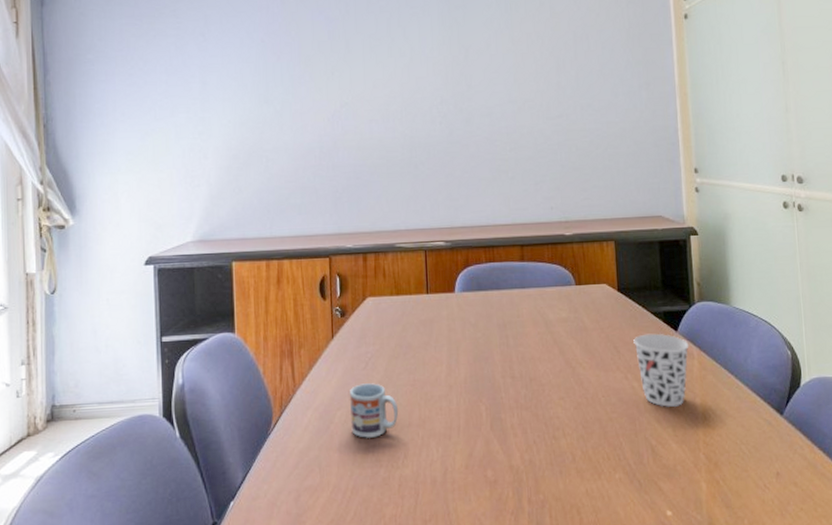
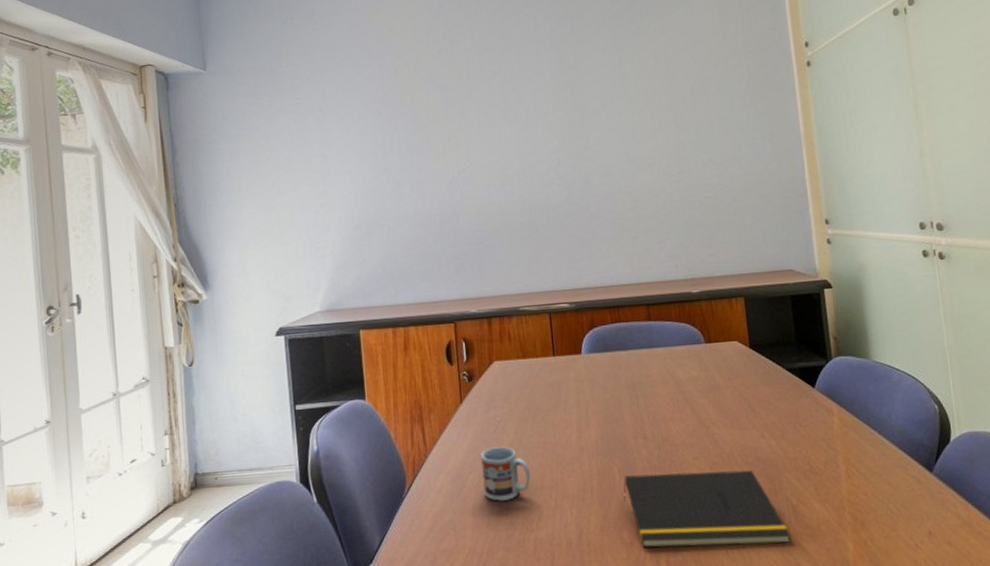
notepad: none [488,410,648,487] -> present [623,470,791,549]
cup: present [633,333,689,407] -> none [769,390,828,466]

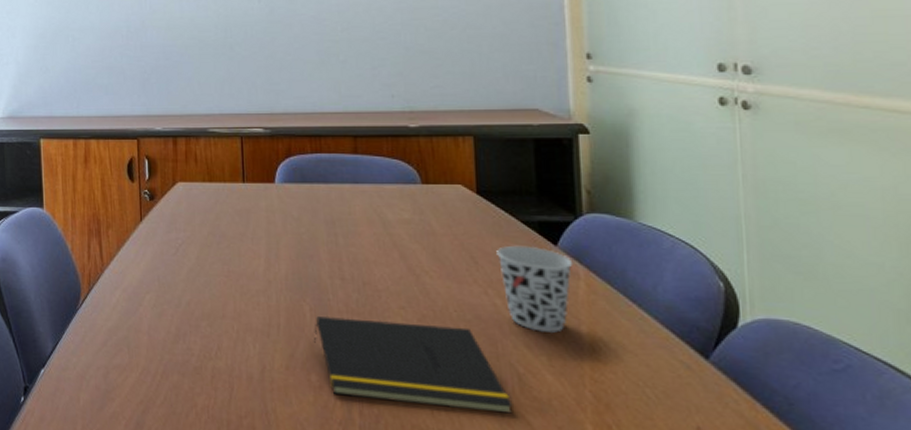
cup: present [480,446,531,501] -> none [158,269,212,325]
cup: none [769,390,828,466] -> present [496,245,573,333]

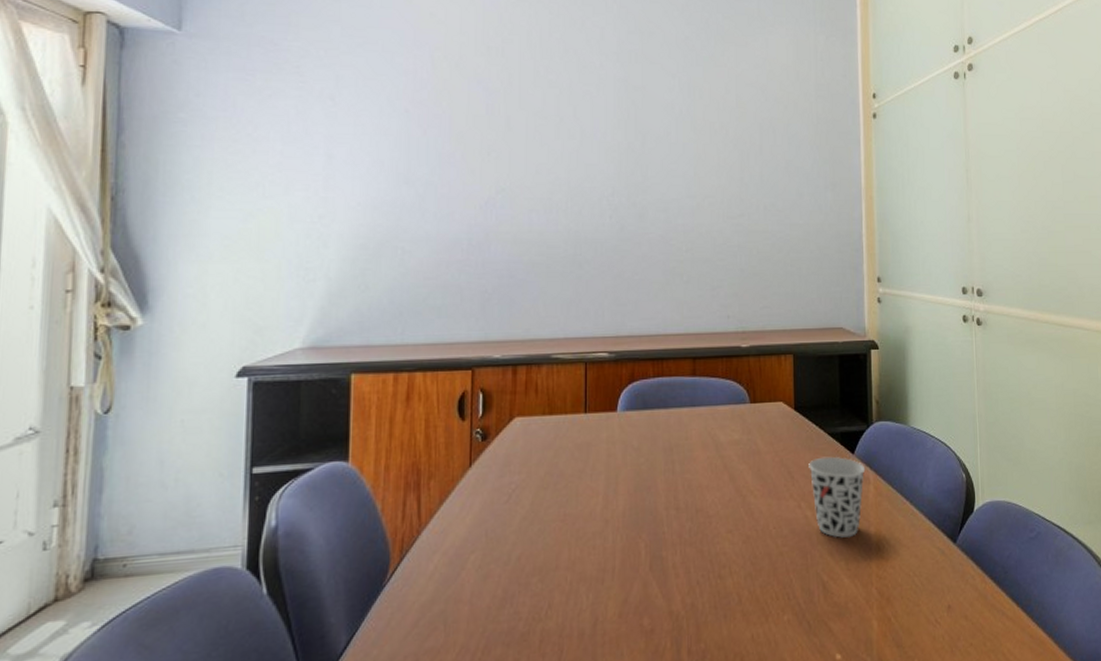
notepad: present [313,315,513,414] -> none [647,543,818,637]

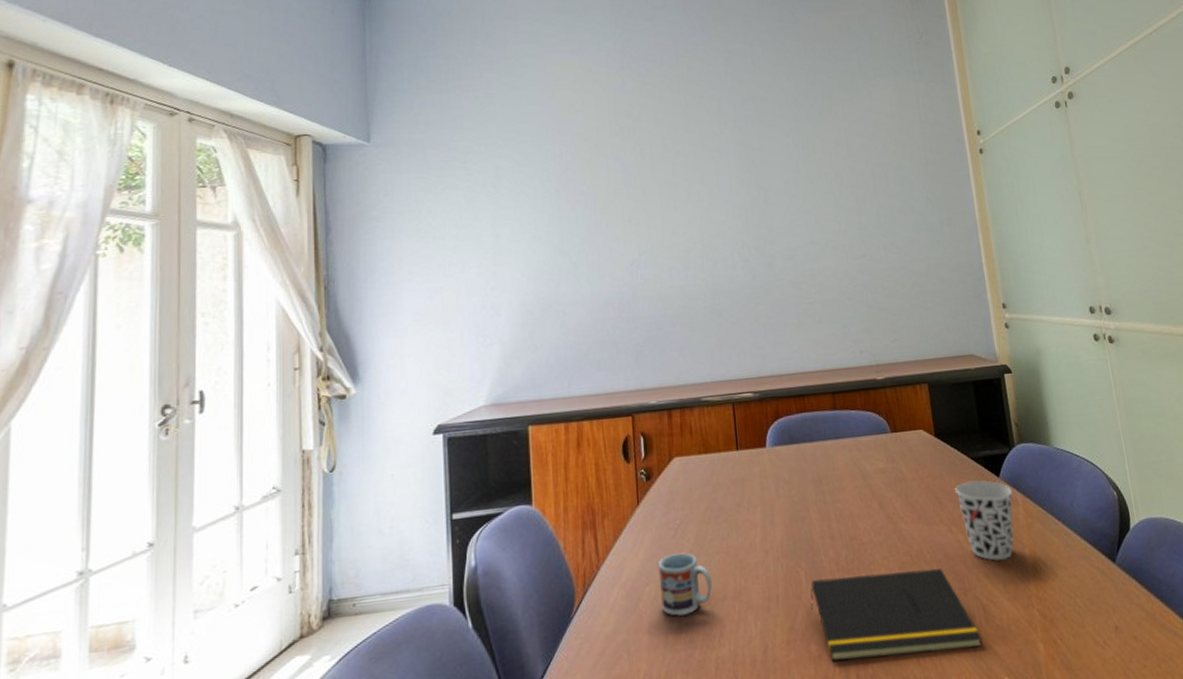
cup: none [486,519,545,586] -> present [658,552,713,616]
notepad: none [647,543,818,637] -> present [810,568,982,662]

